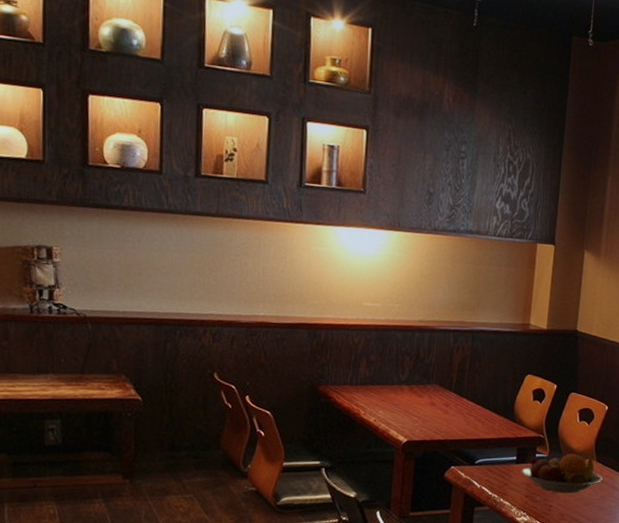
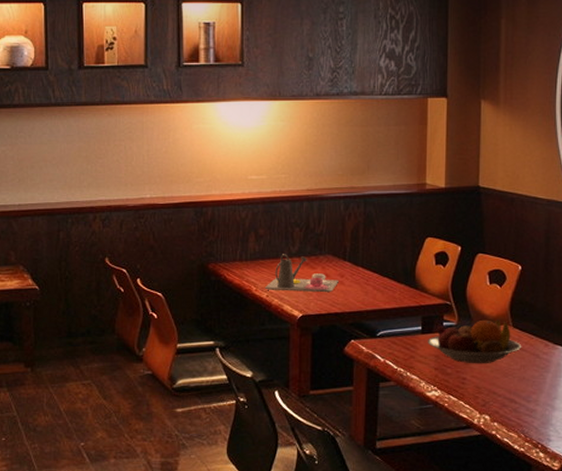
tea set: none [372,381,443,421] -> present [264,254,338,293]

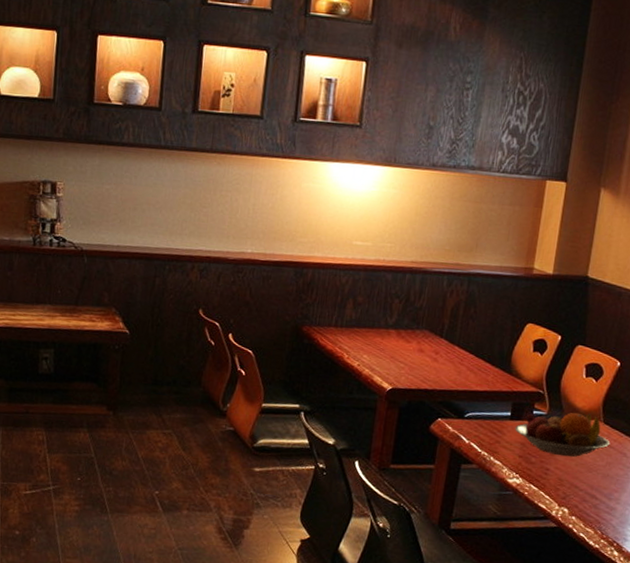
tea set: present [264,254,338,293] -> none [356,324,433,369]

